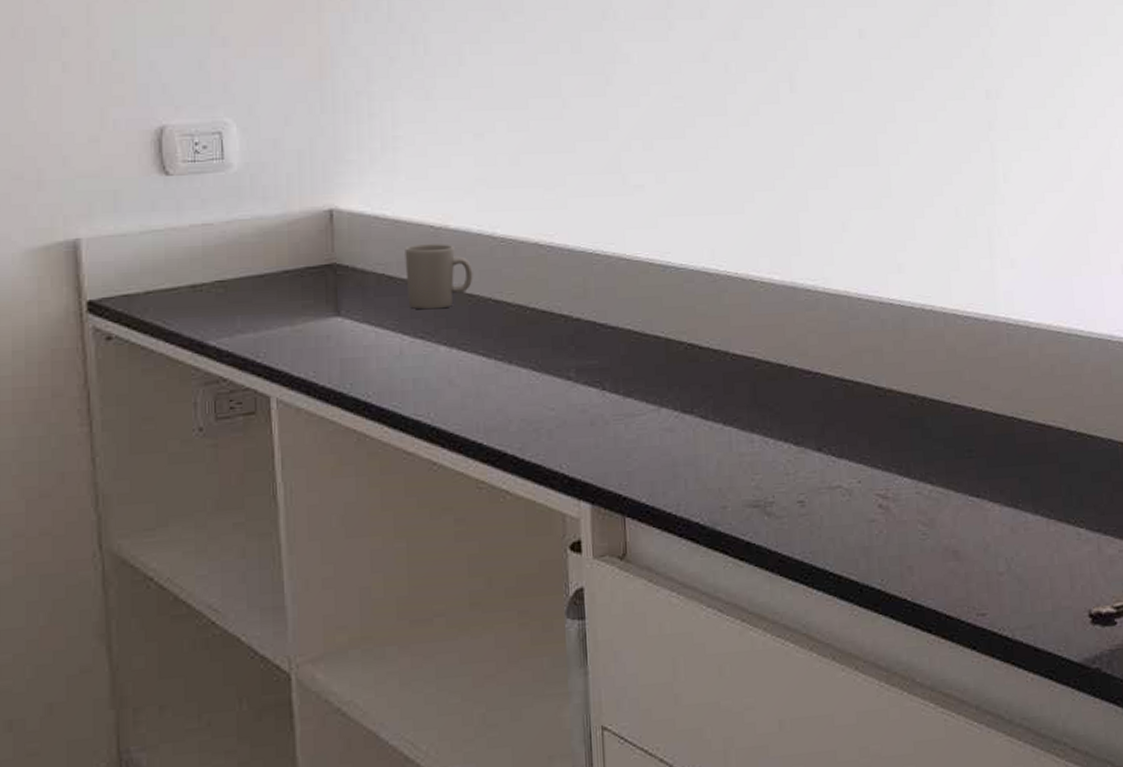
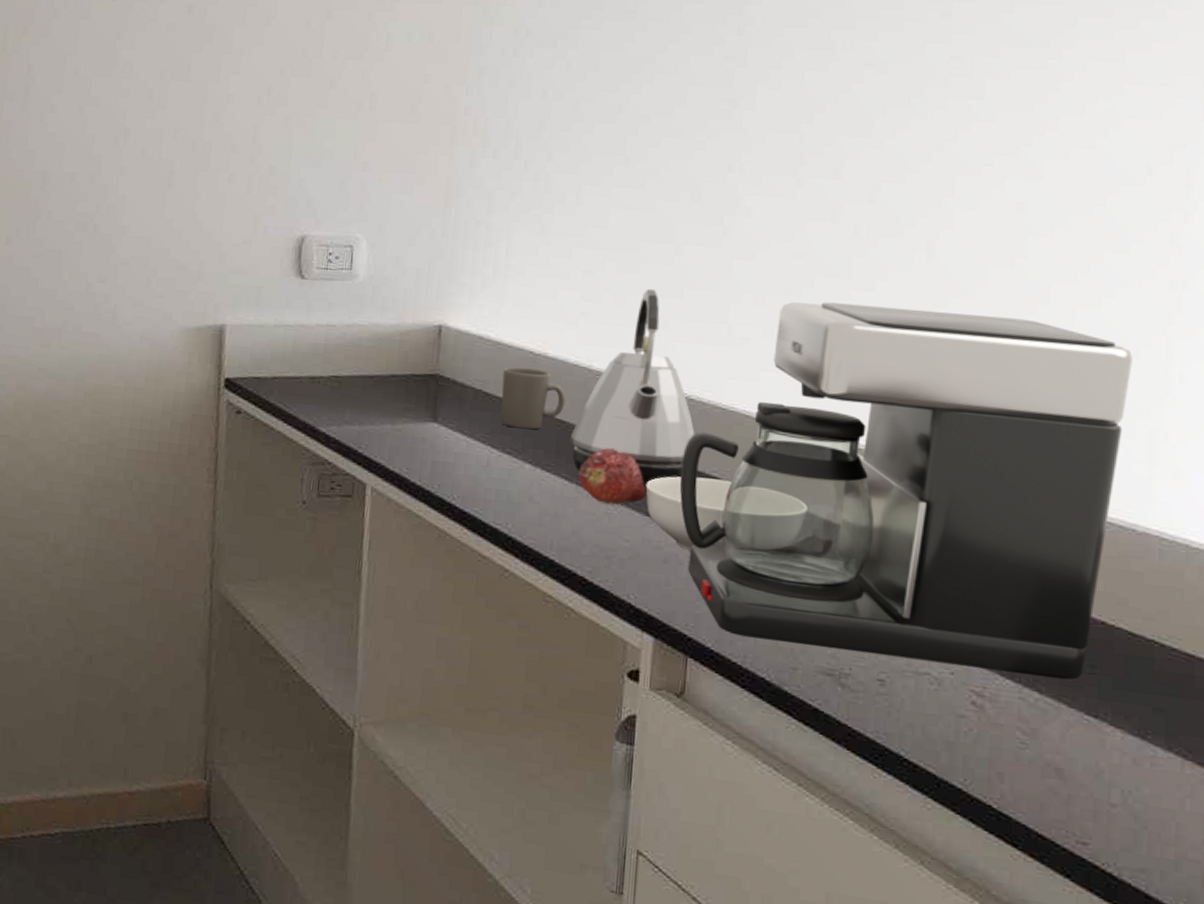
kettle: none [482,145,604,352] -> present [569,288,695,488]
fruit: none [495,315,565,375] -> present [578,447,647,505]
bowl: none [563,331,646,409] -> present [645,476,732,551]
coffee maker: none [595,138,967,486] -> present [679,302,1133,680]

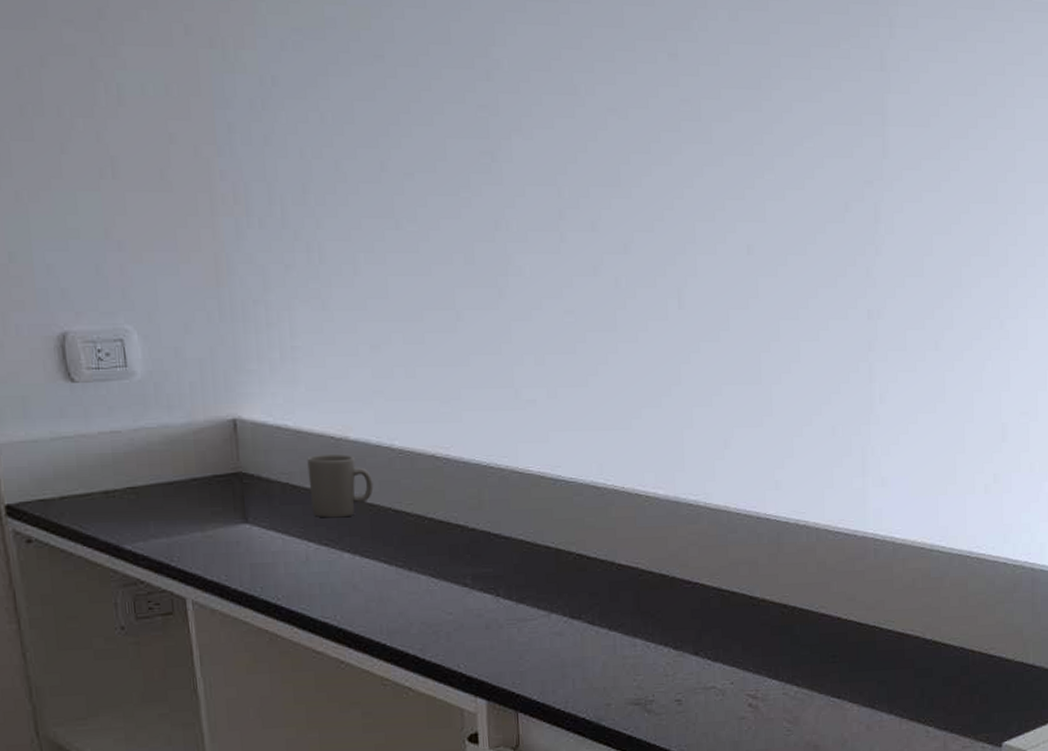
kettle: present [569,288,695,488] -> none [382,359,498,560]
fruit: present [578,447,647,505] -> none [396,525,462,581]
bowl: present [645,476,732,551] -> none [460,541,537,614]
coffee maker: present [679,302,1133,680] -> none [489,356,845,684]

